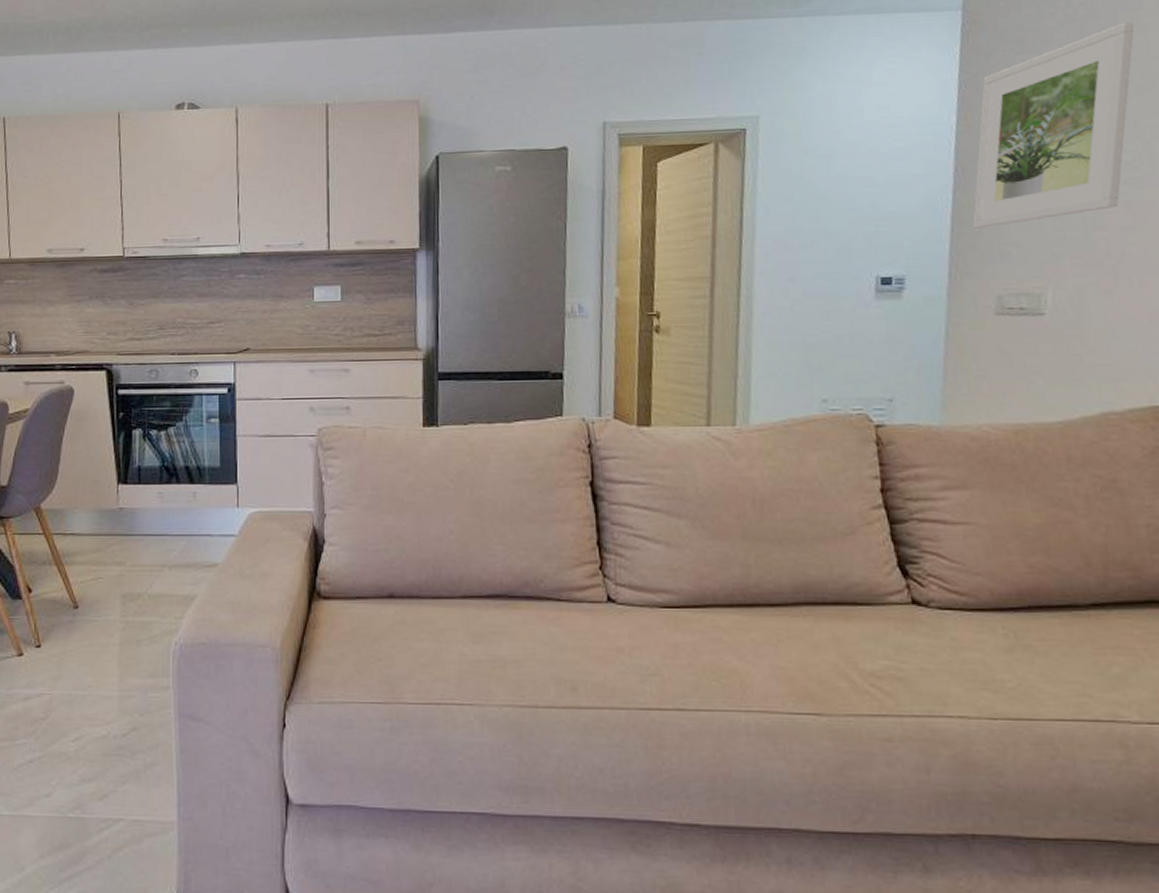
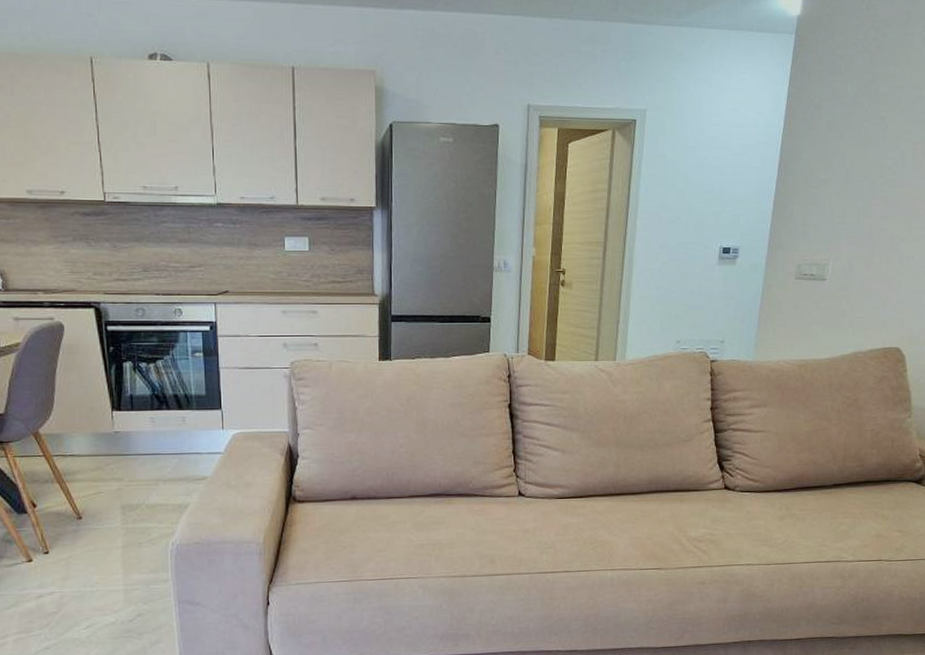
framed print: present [972,22,1135,229] -> none [787,57,905,212]

